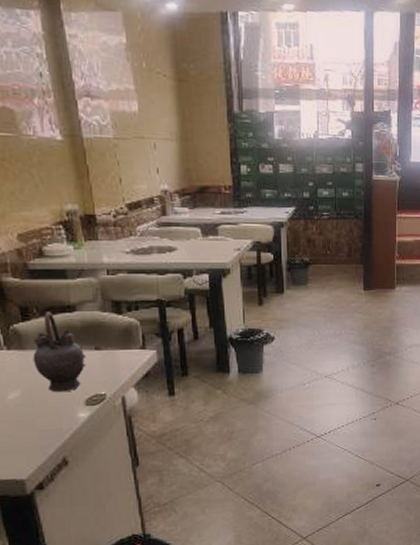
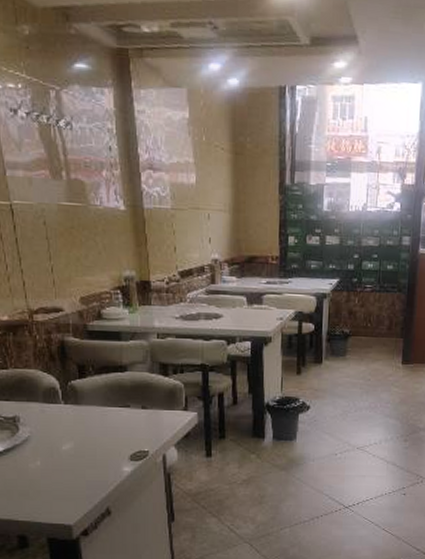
teapot: present [32,312,87,393] -> none [86,371,133,447]

